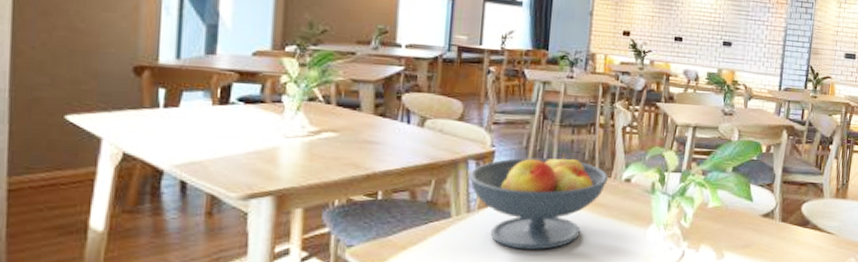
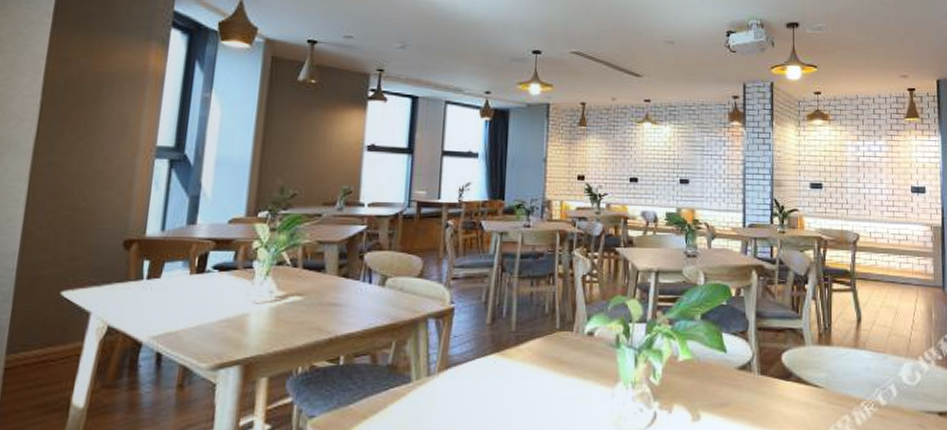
fruit bowl: present [469,152,609,250] -> none [429,306,570,416]

